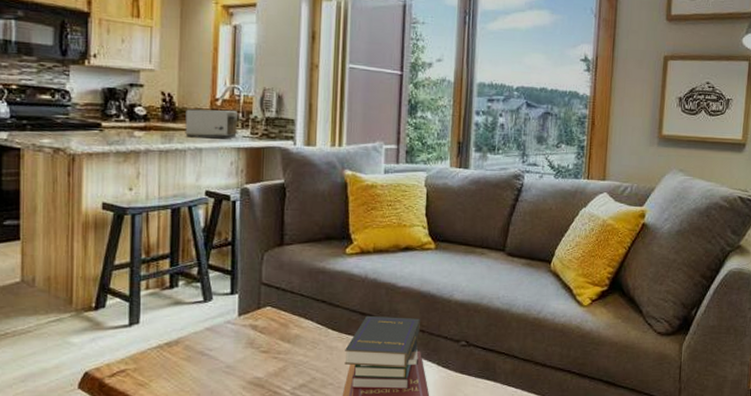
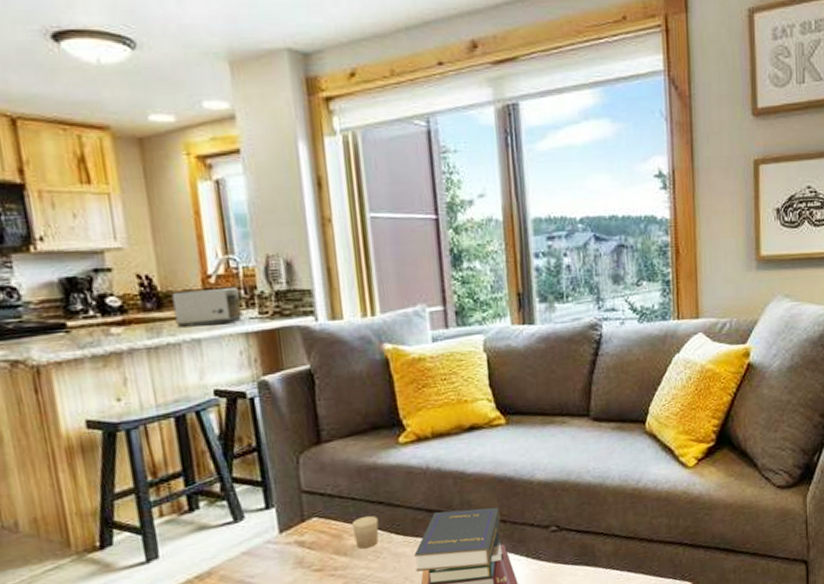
candle: none [297,312,320,339] -> present [351,516,379,550]

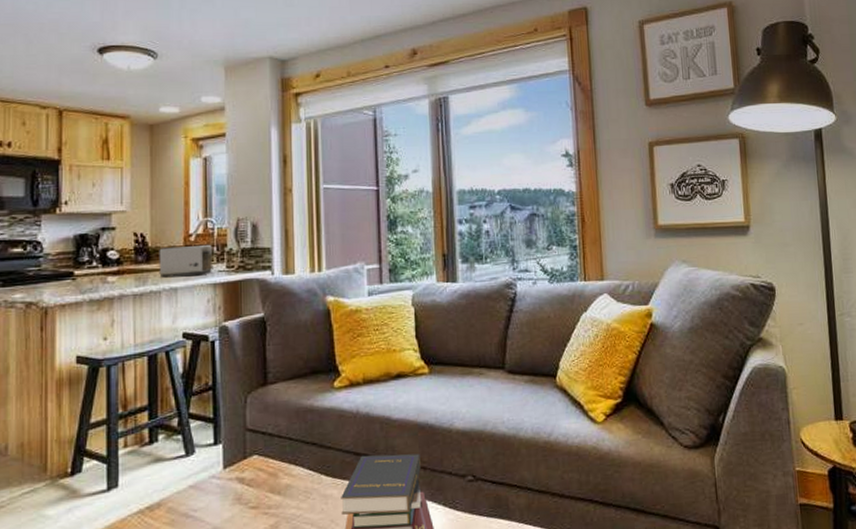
candle: present [351,516,379,550] -> none [287,456,311,489]

